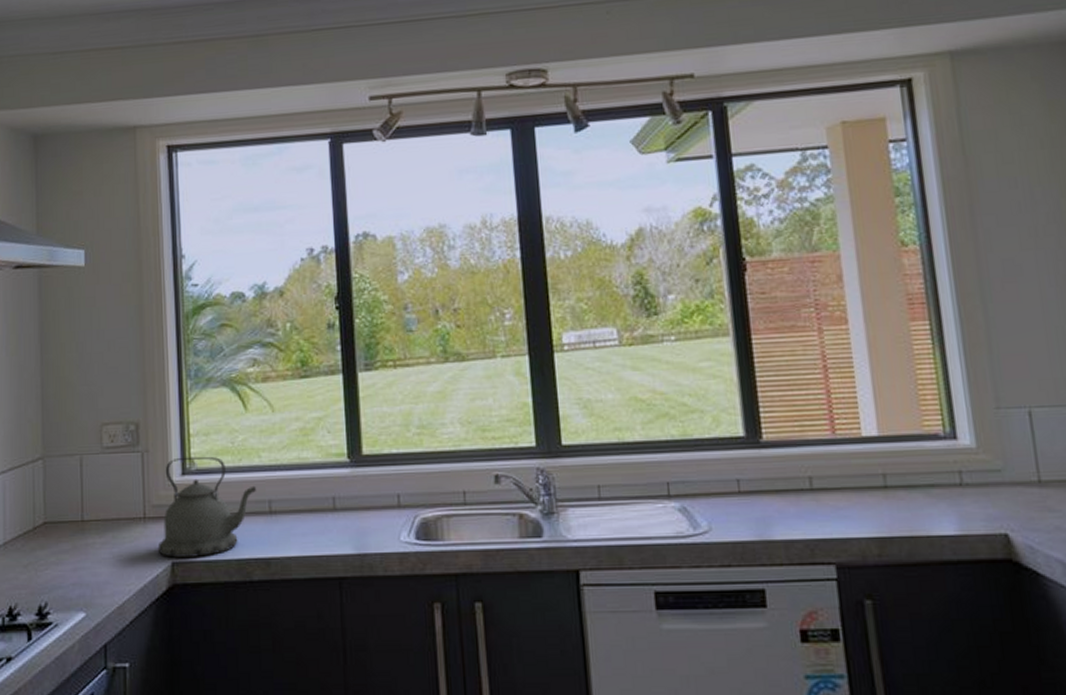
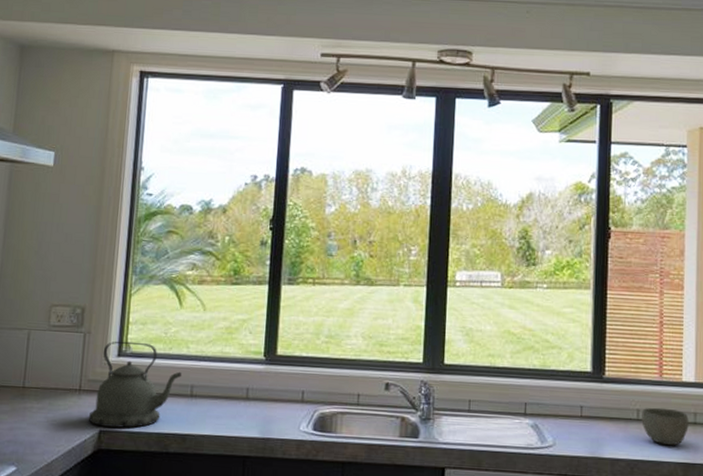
bowl: none [815,471,878,518] -> present [641,407,689,446]

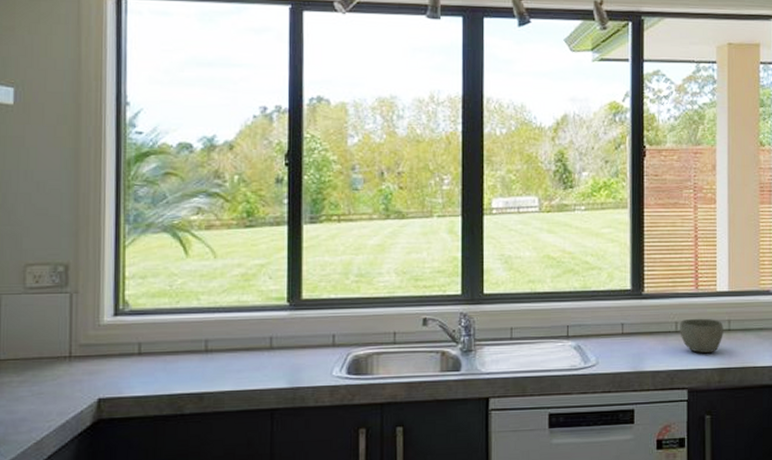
kettle: present [88,341,181,428] -> none [83,298,192,394]

